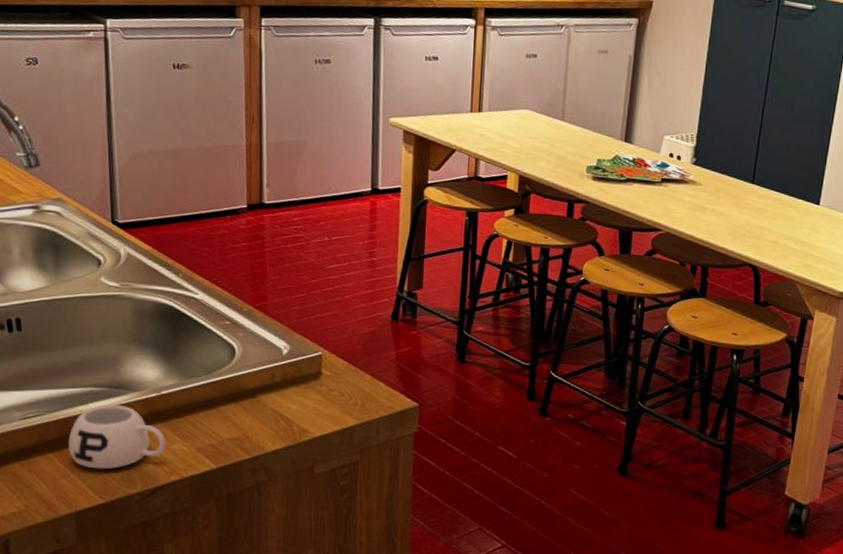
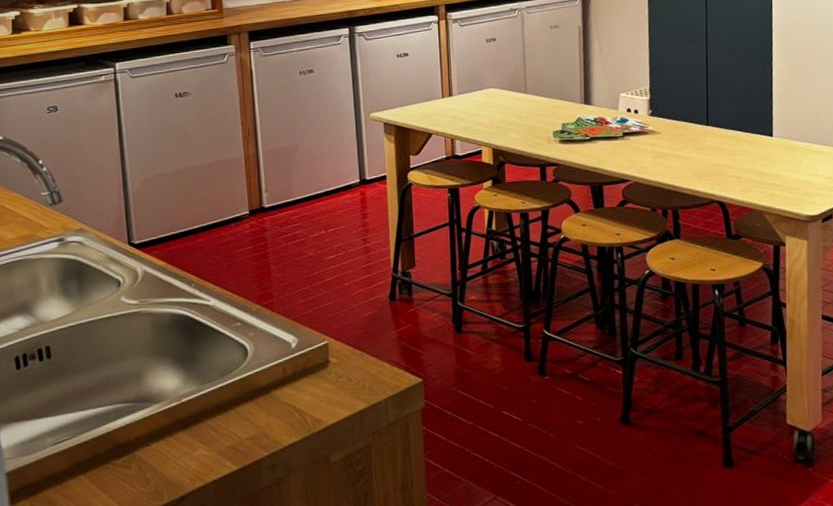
mug: present [68,404,166,470] -> none [97,418,189,485]

